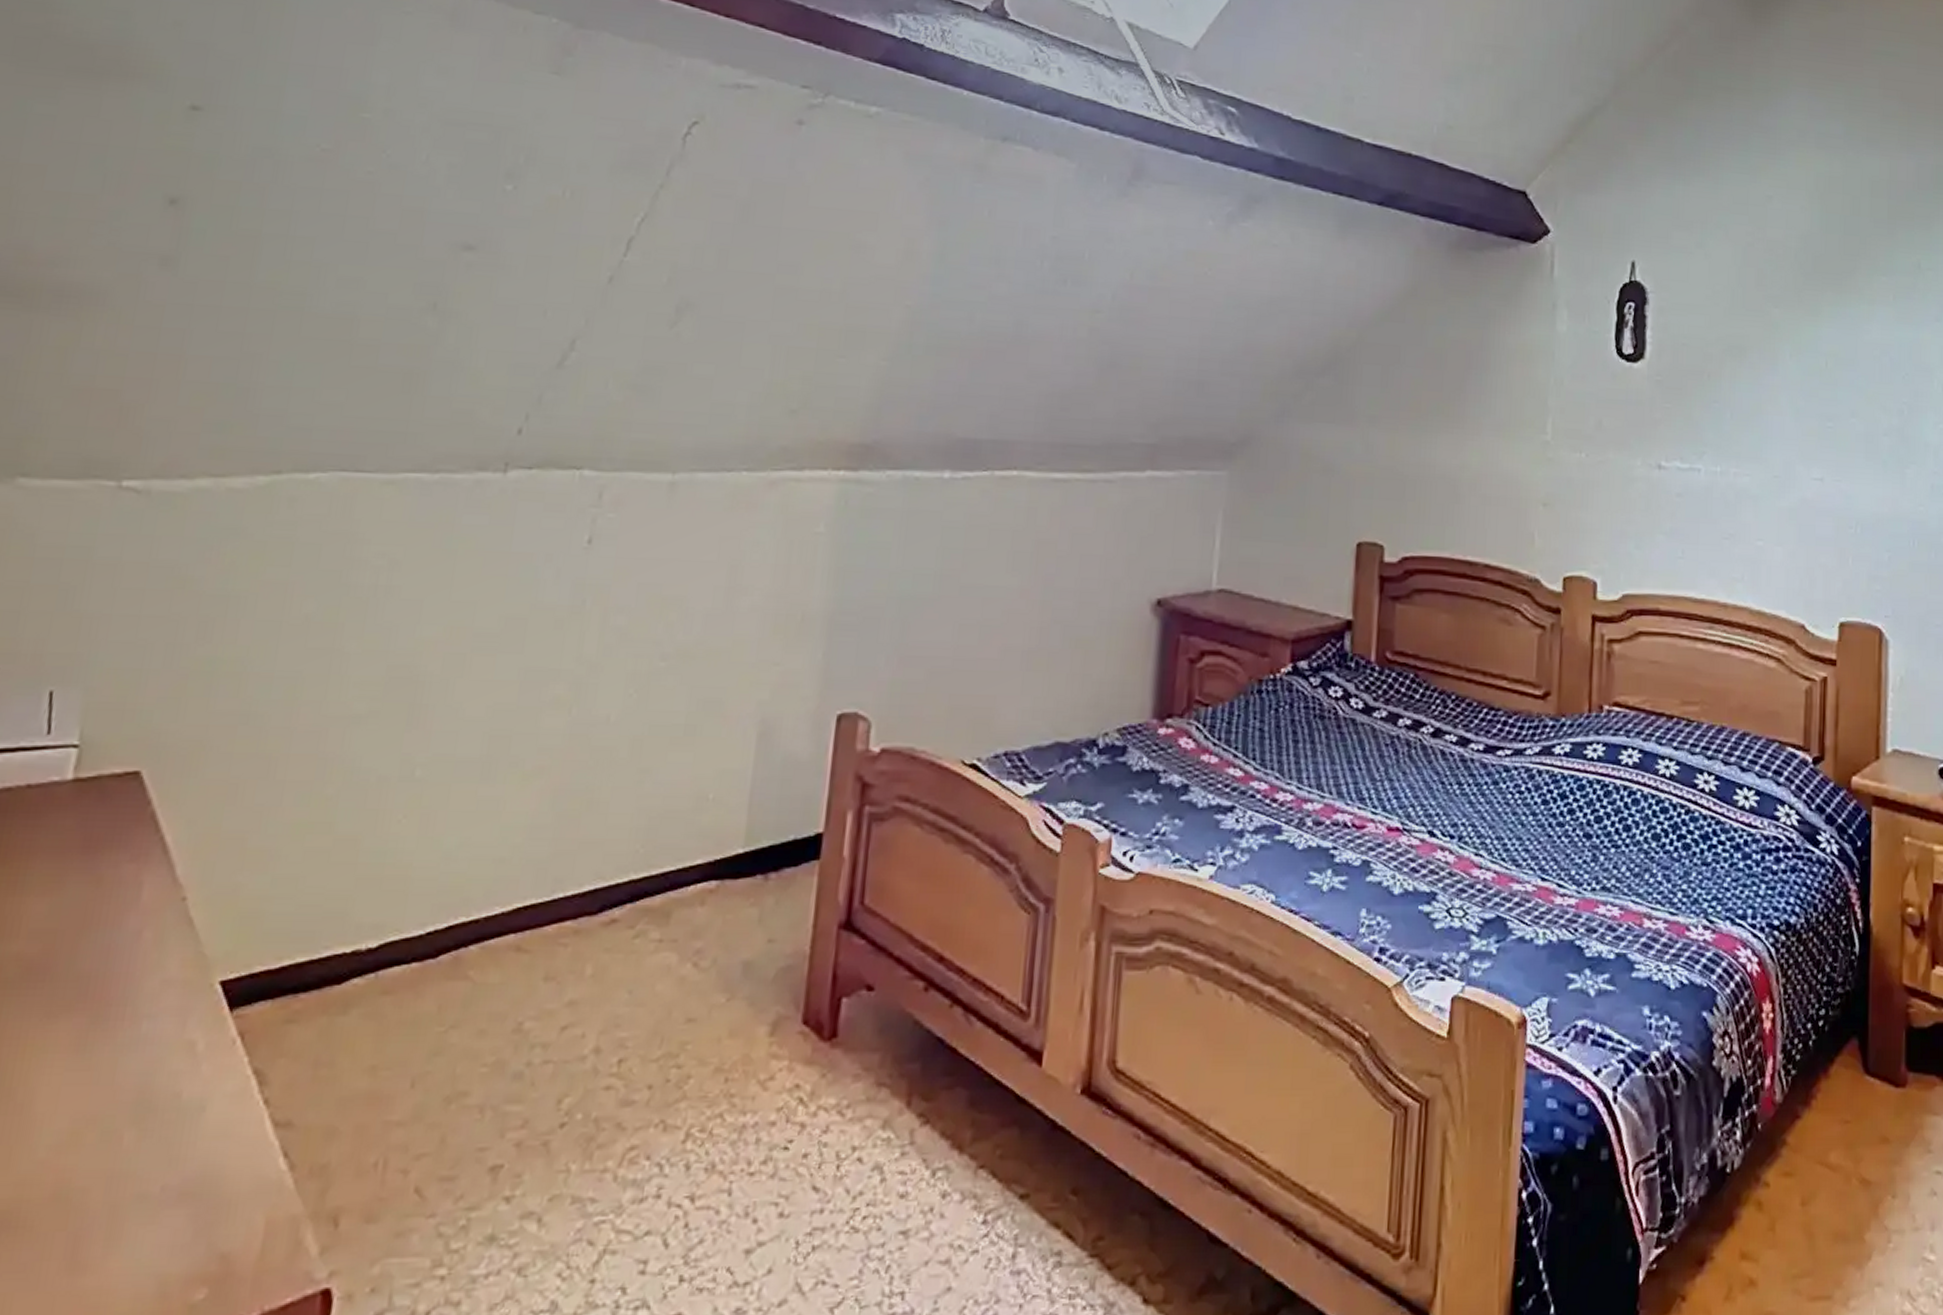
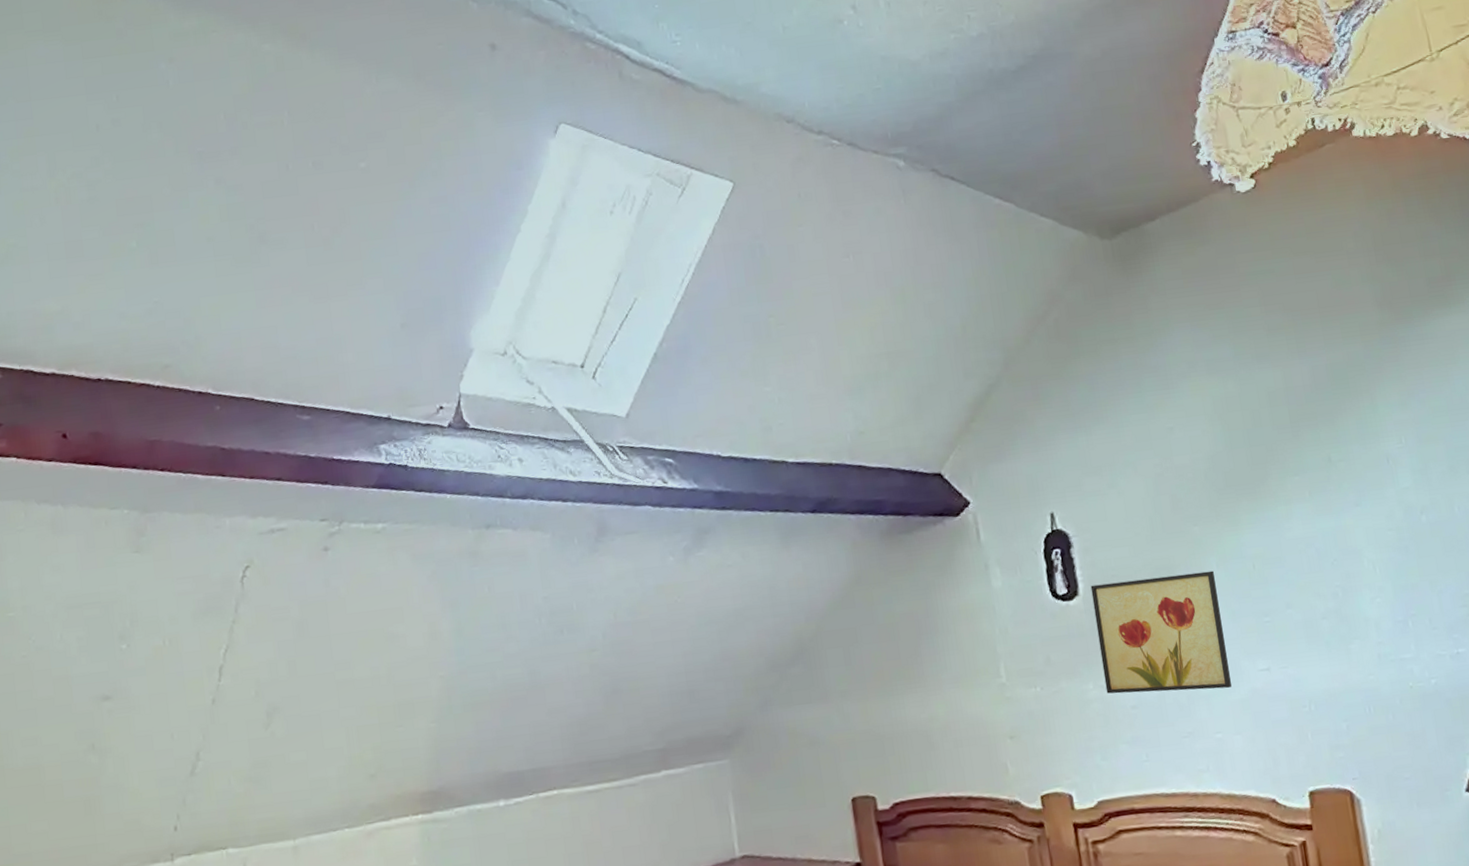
wall art: none [1653,350,1786,492] -> present [1090,570,1232,694]

